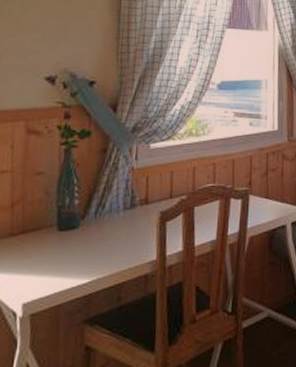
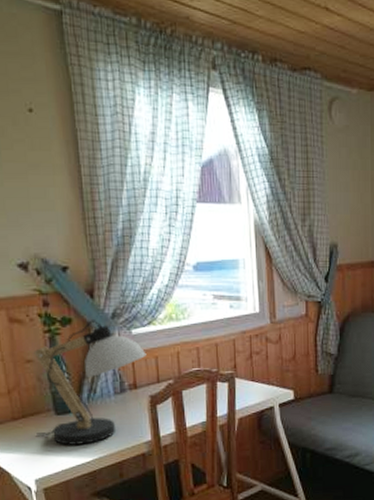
desk lamp: none [34,133,162,265] -> present [34,320,147,445]

